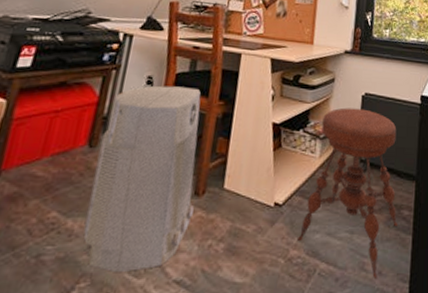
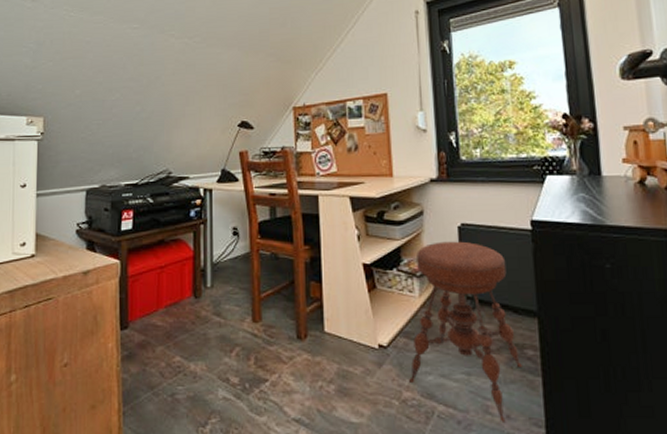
air purifier: present [83,85,201,273] -> none [204,235,299,411]

